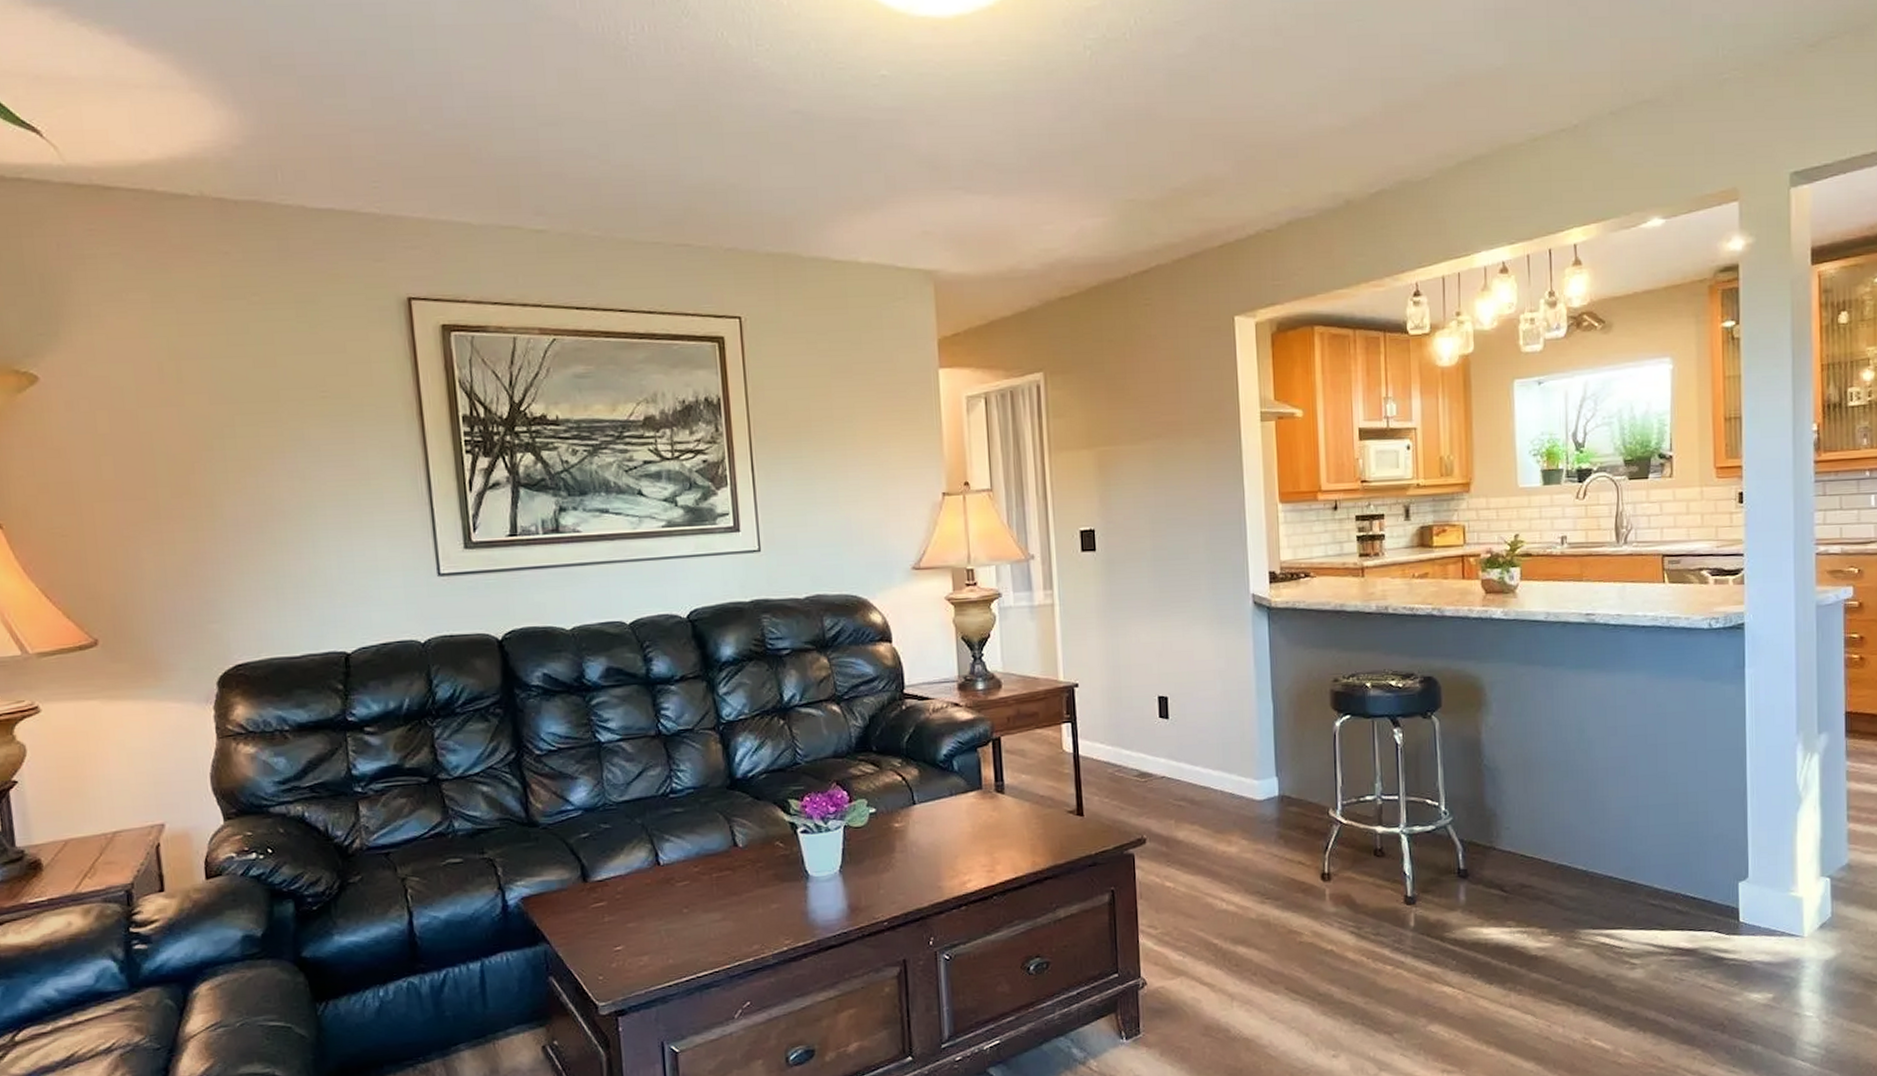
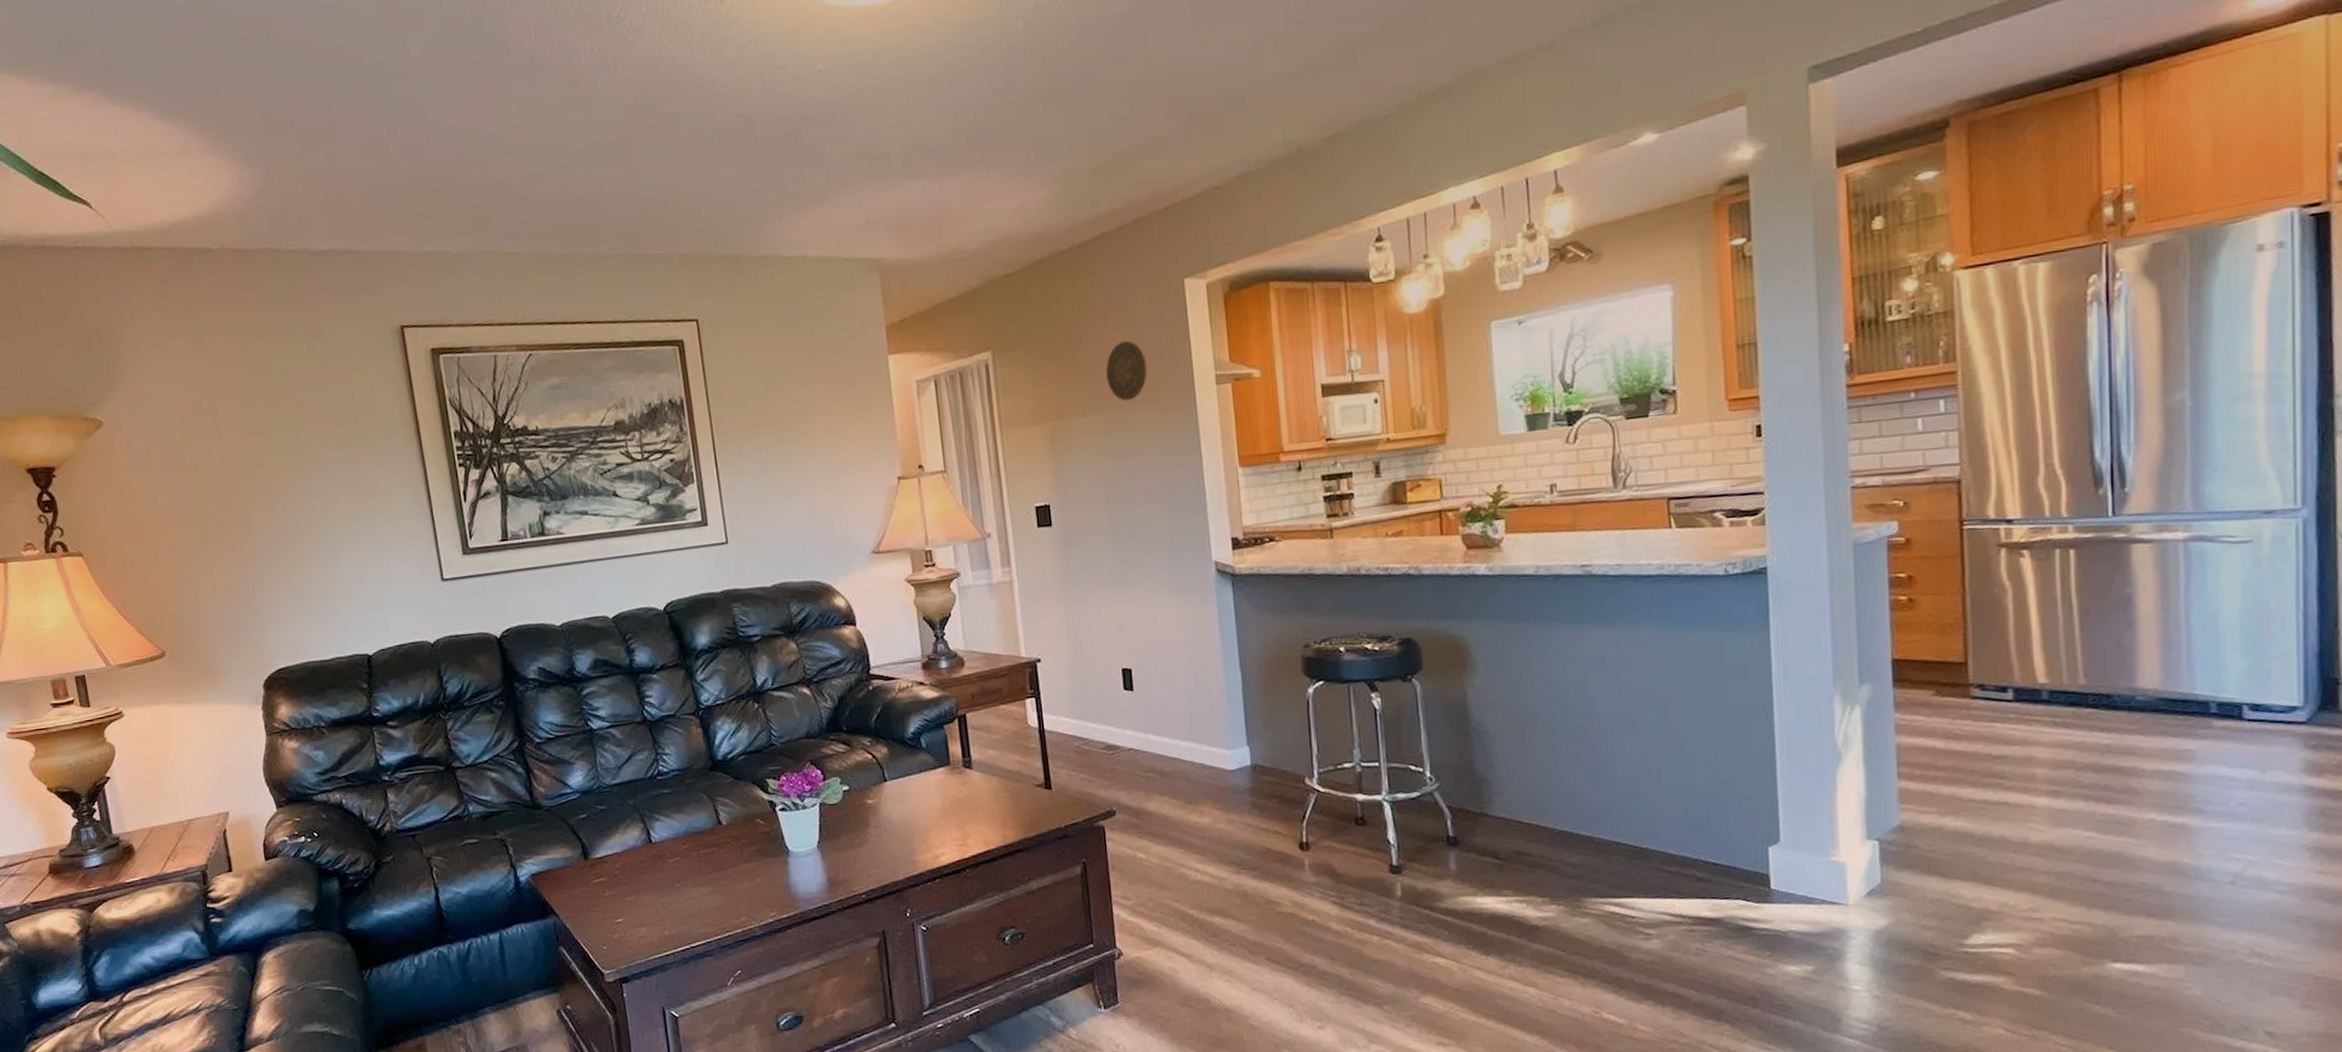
decorative plate: none [1155,372,1196,432] -> present [1105,340,1148,401]

